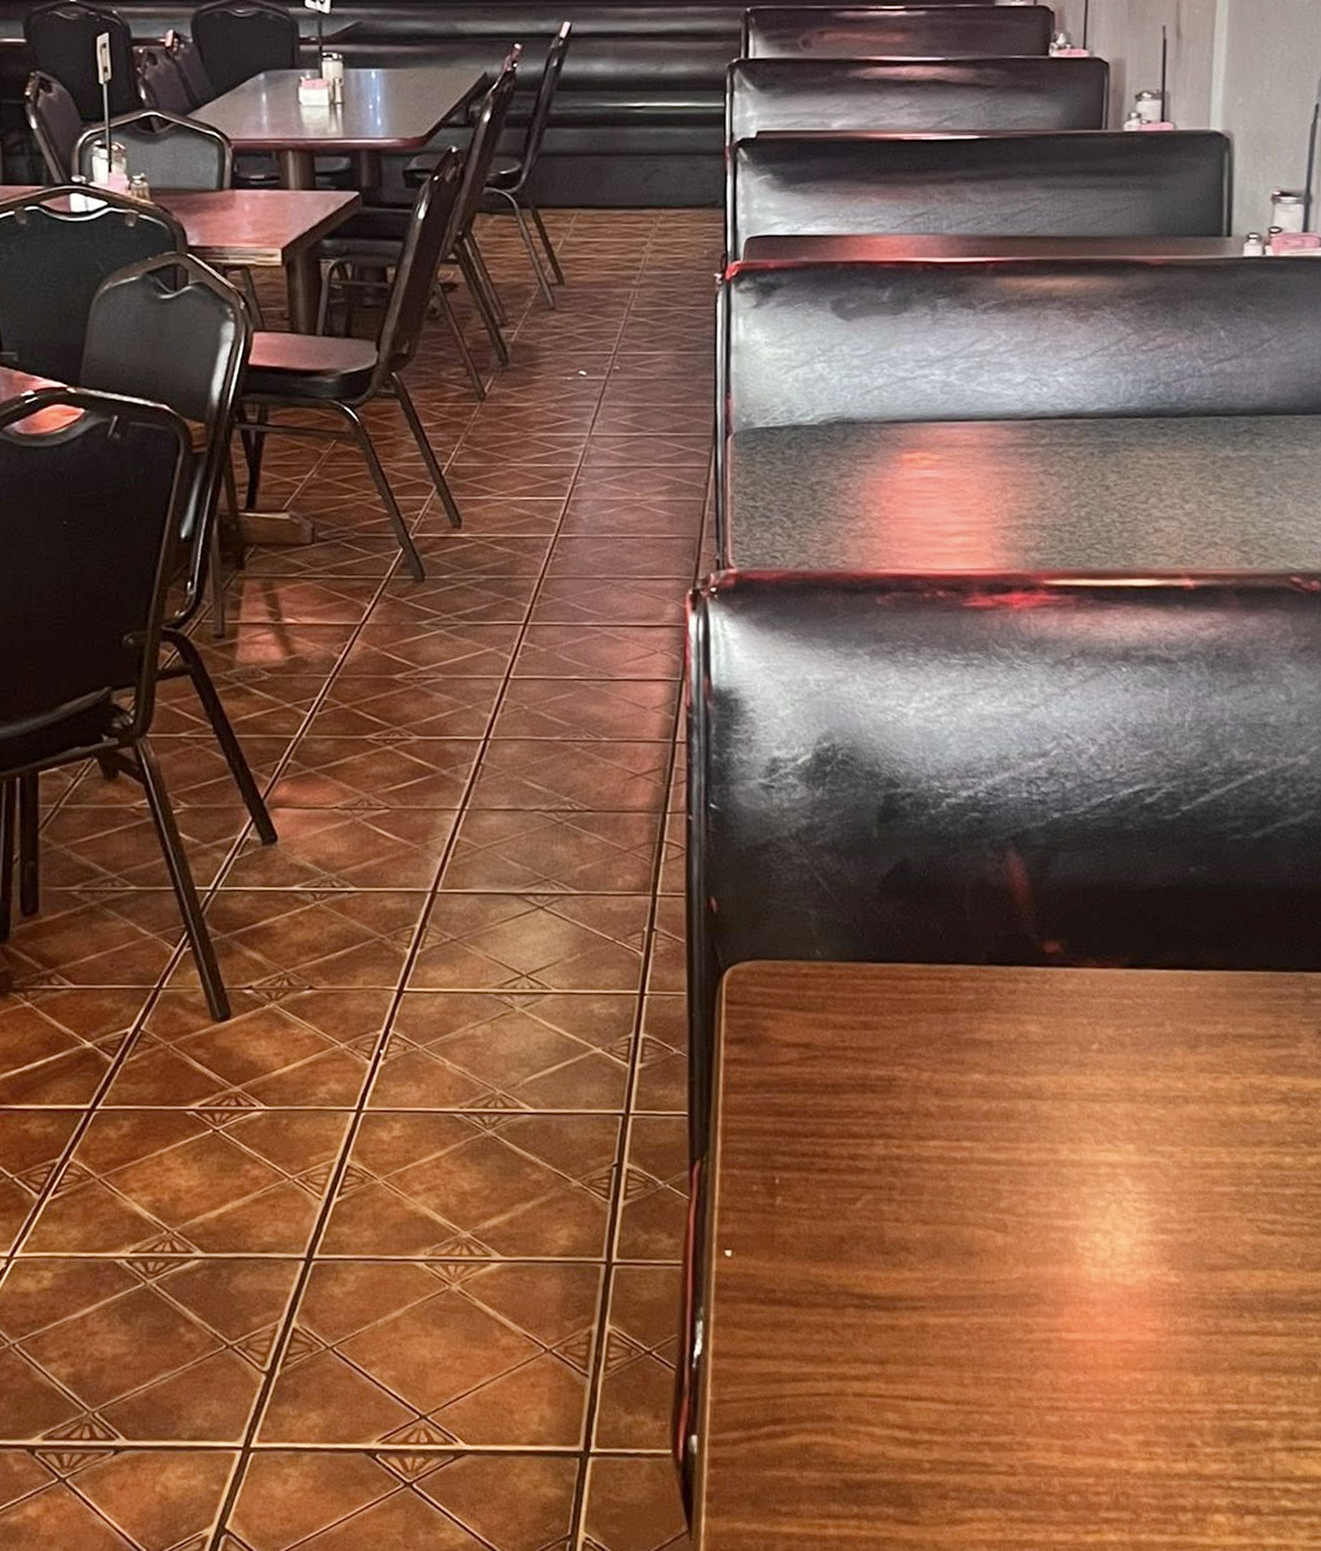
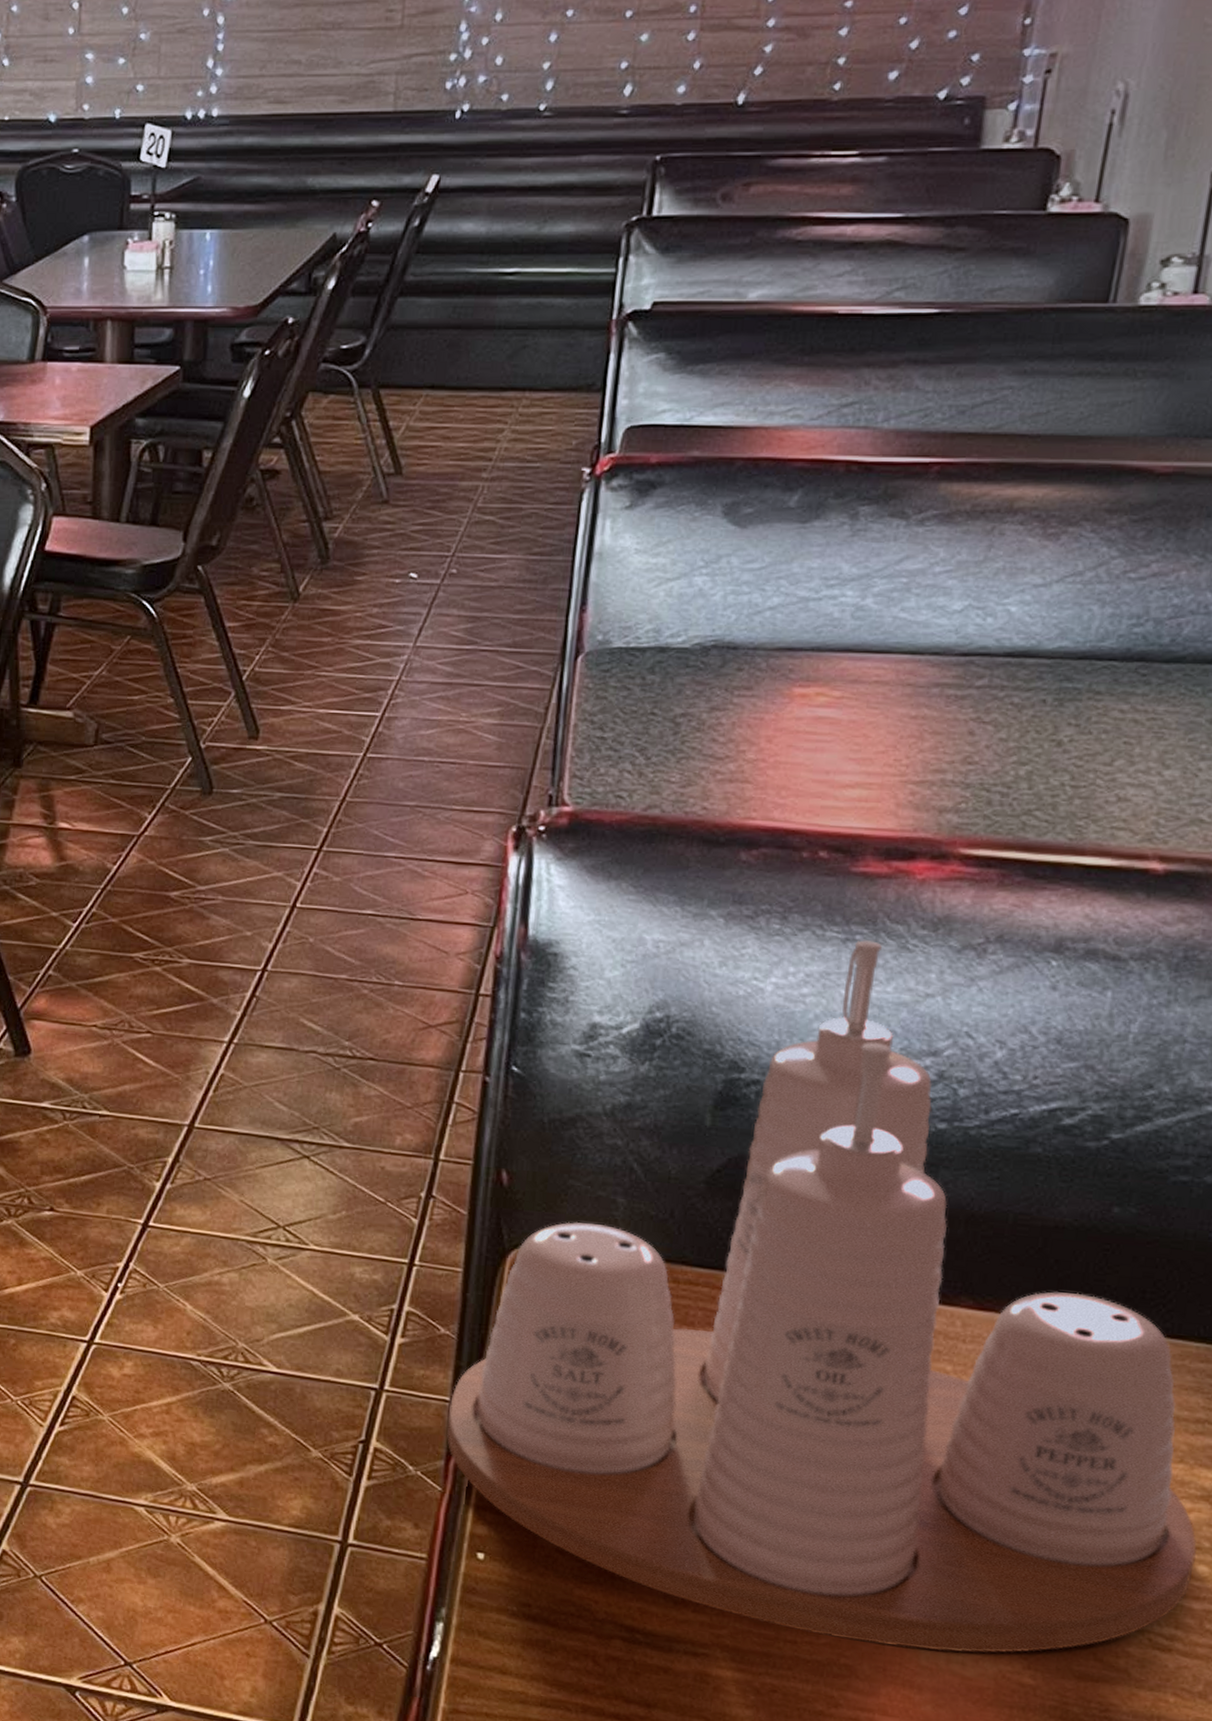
condiment set: none [688,664,1283,1272] -> present [447,940,1198,1653]

